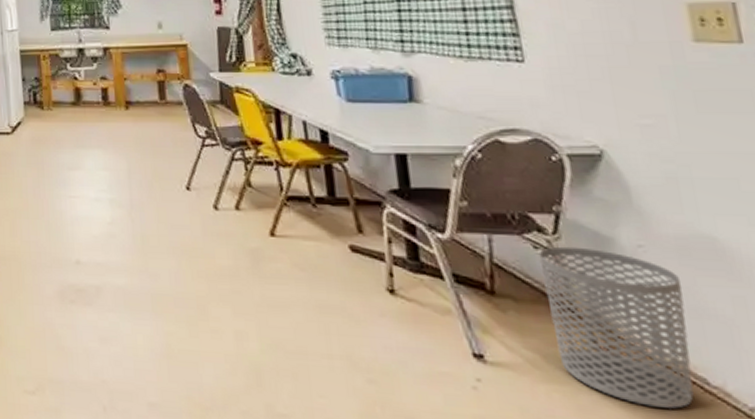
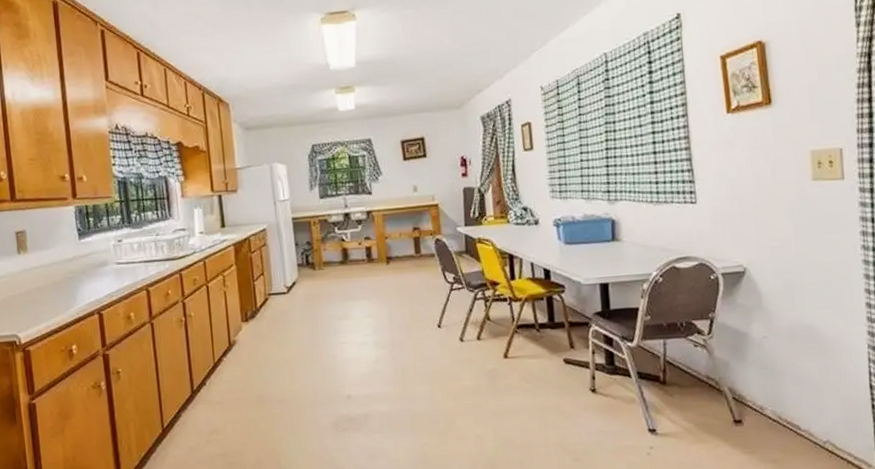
waste bin: present [538,246,694,409] -> none [697,342,791,450]

